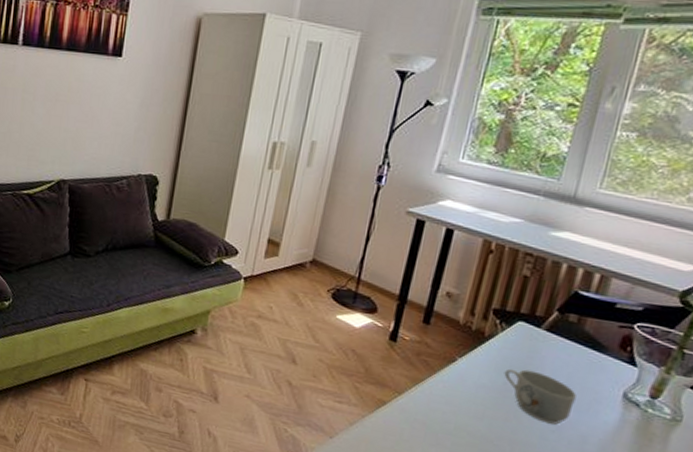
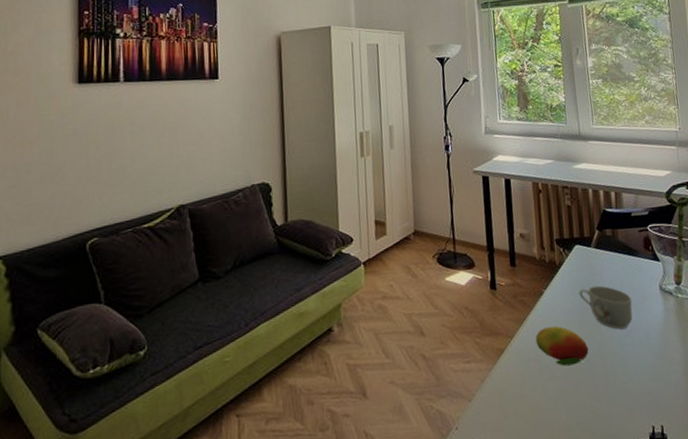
fruit: none [429,395,497,441] -> present [535,325,589,366]

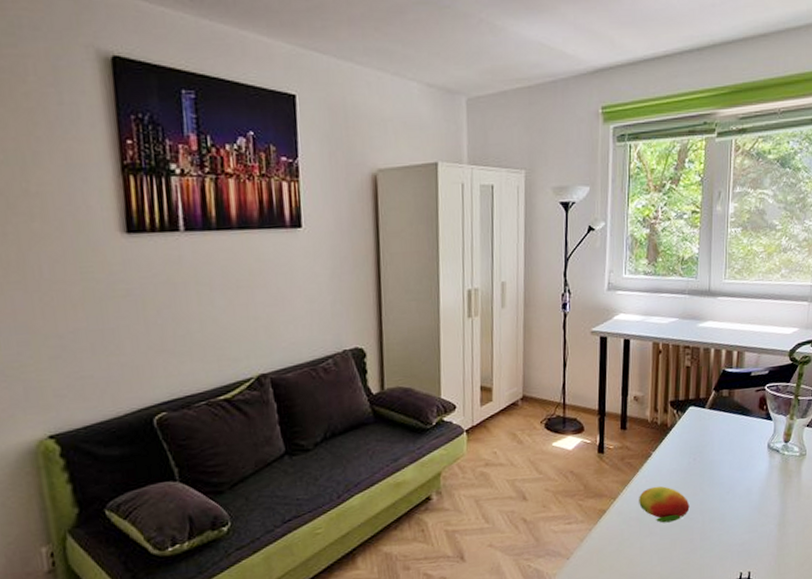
mug: present [579,285,633,330] -> none [687,445,738,487]

